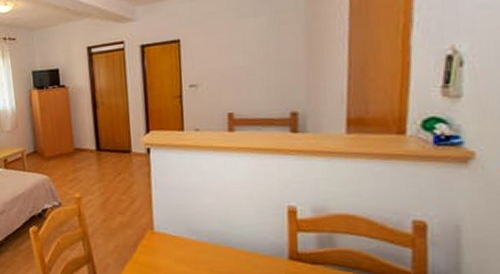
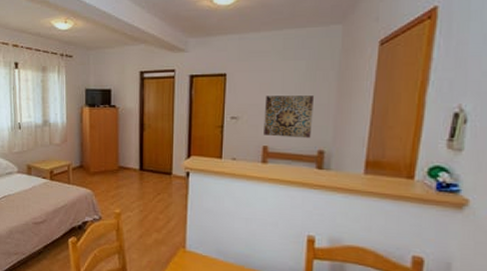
wall art: none [225,53,282,102] -> present [264,96,315,139]

